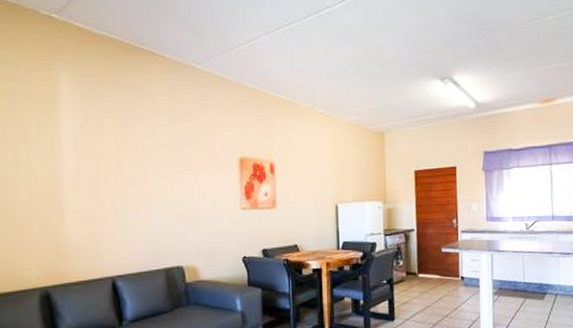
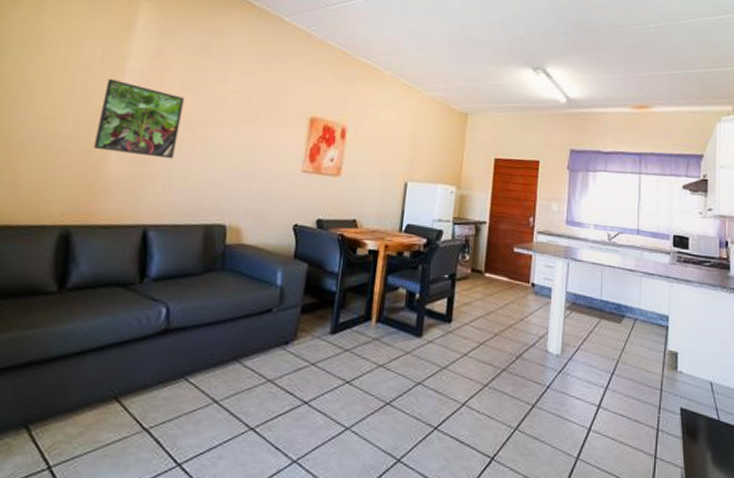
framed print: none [48,150,124,217] -> present [93,78,185,159]

